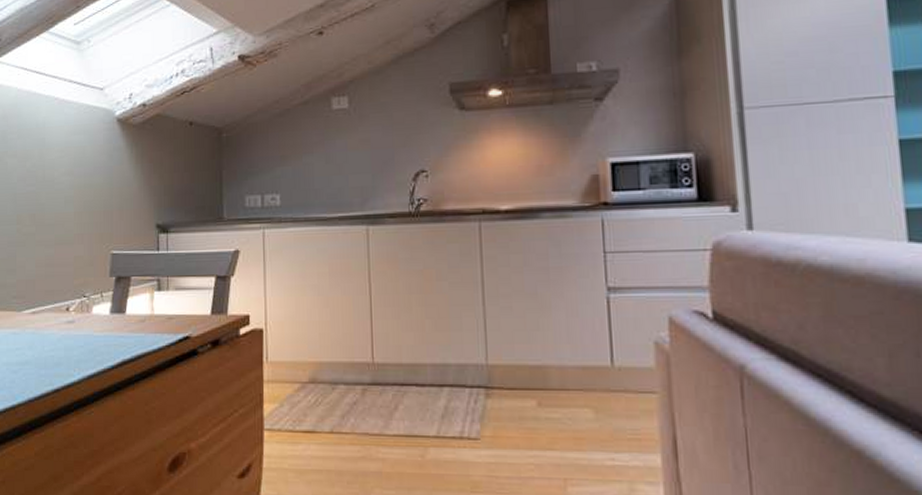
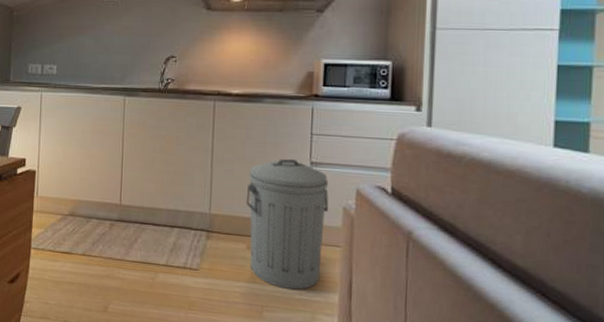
trash can: none [530,285,637,454] -> present [246,158,329,290]

